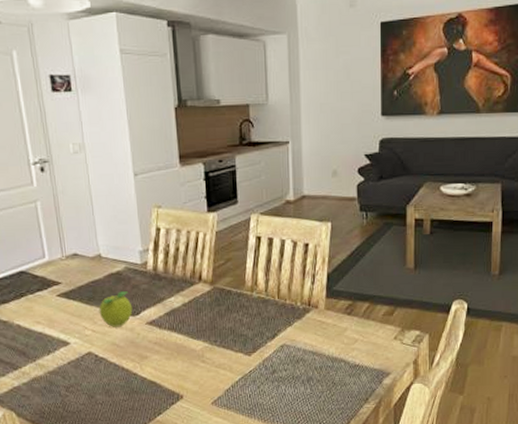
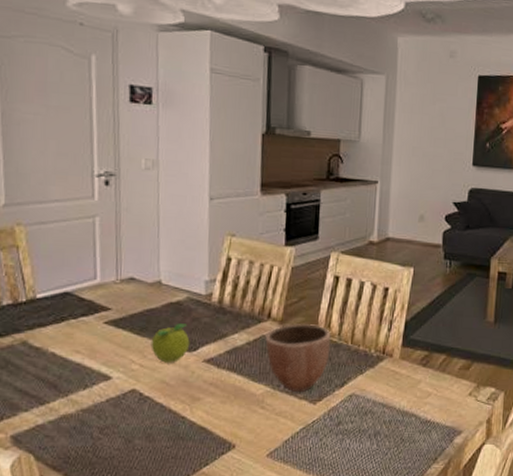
decorative bowl: none [199,282,259,347] -> present [265,323,331,393]

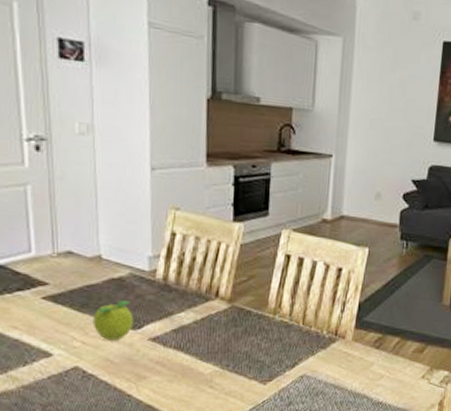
decorative bowl: present [265,323,331,393] -> none [213,302,282,373]

